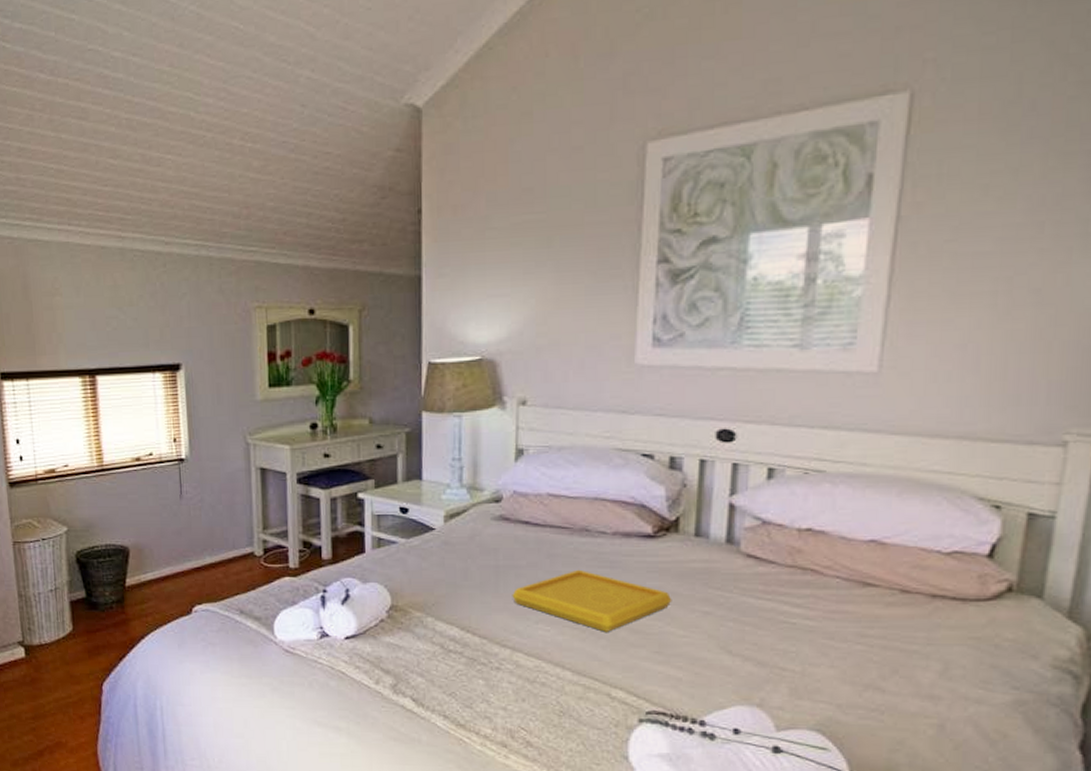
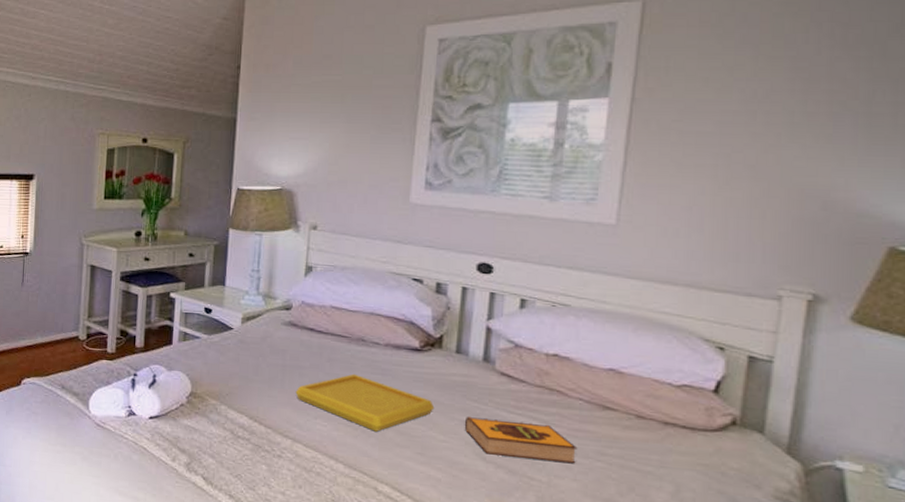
hardback book: none [706,606,835,649] -> present [464,416,578,464]

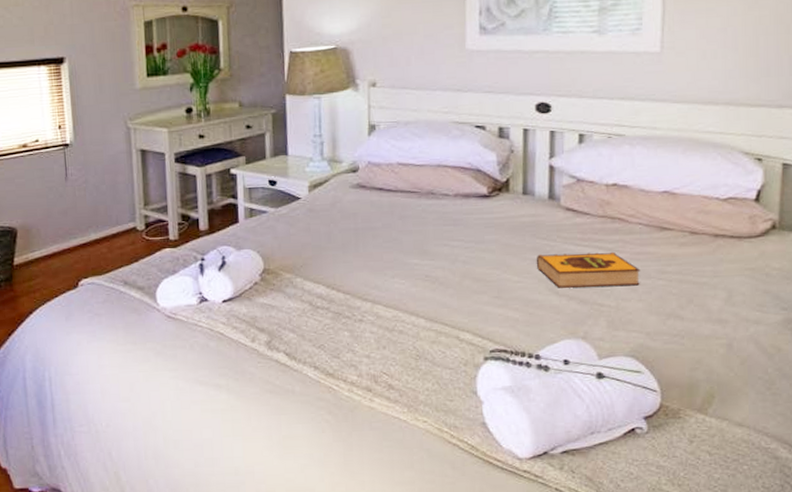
serving tray: present [295,373,435,432] -> none [370,228,507,282]

